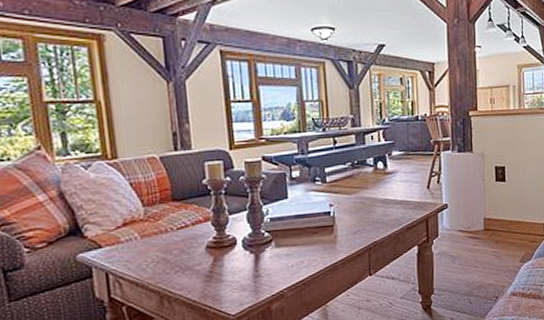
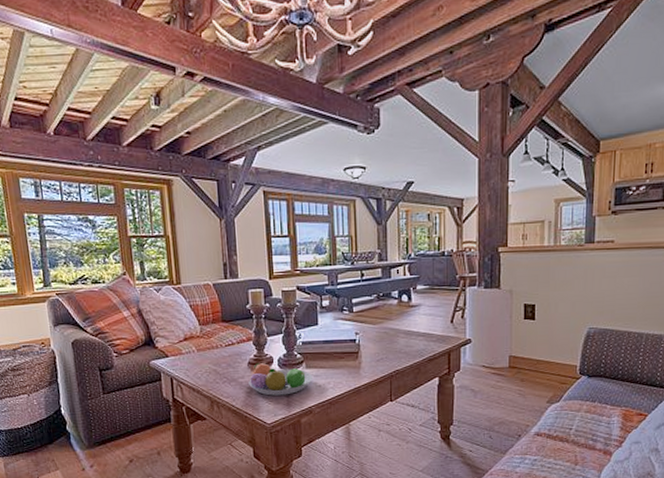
fruit bowl: none [207,245,283,283] -> present [249,363,312,396]

